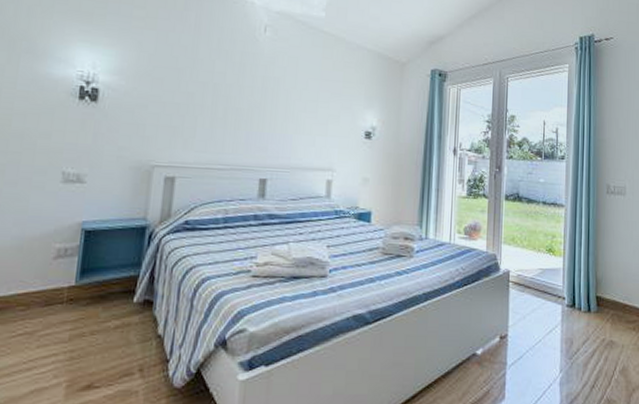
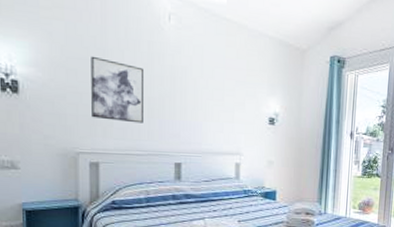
wall art: none [173,65,234,136] -> present [91,56,143,124]

